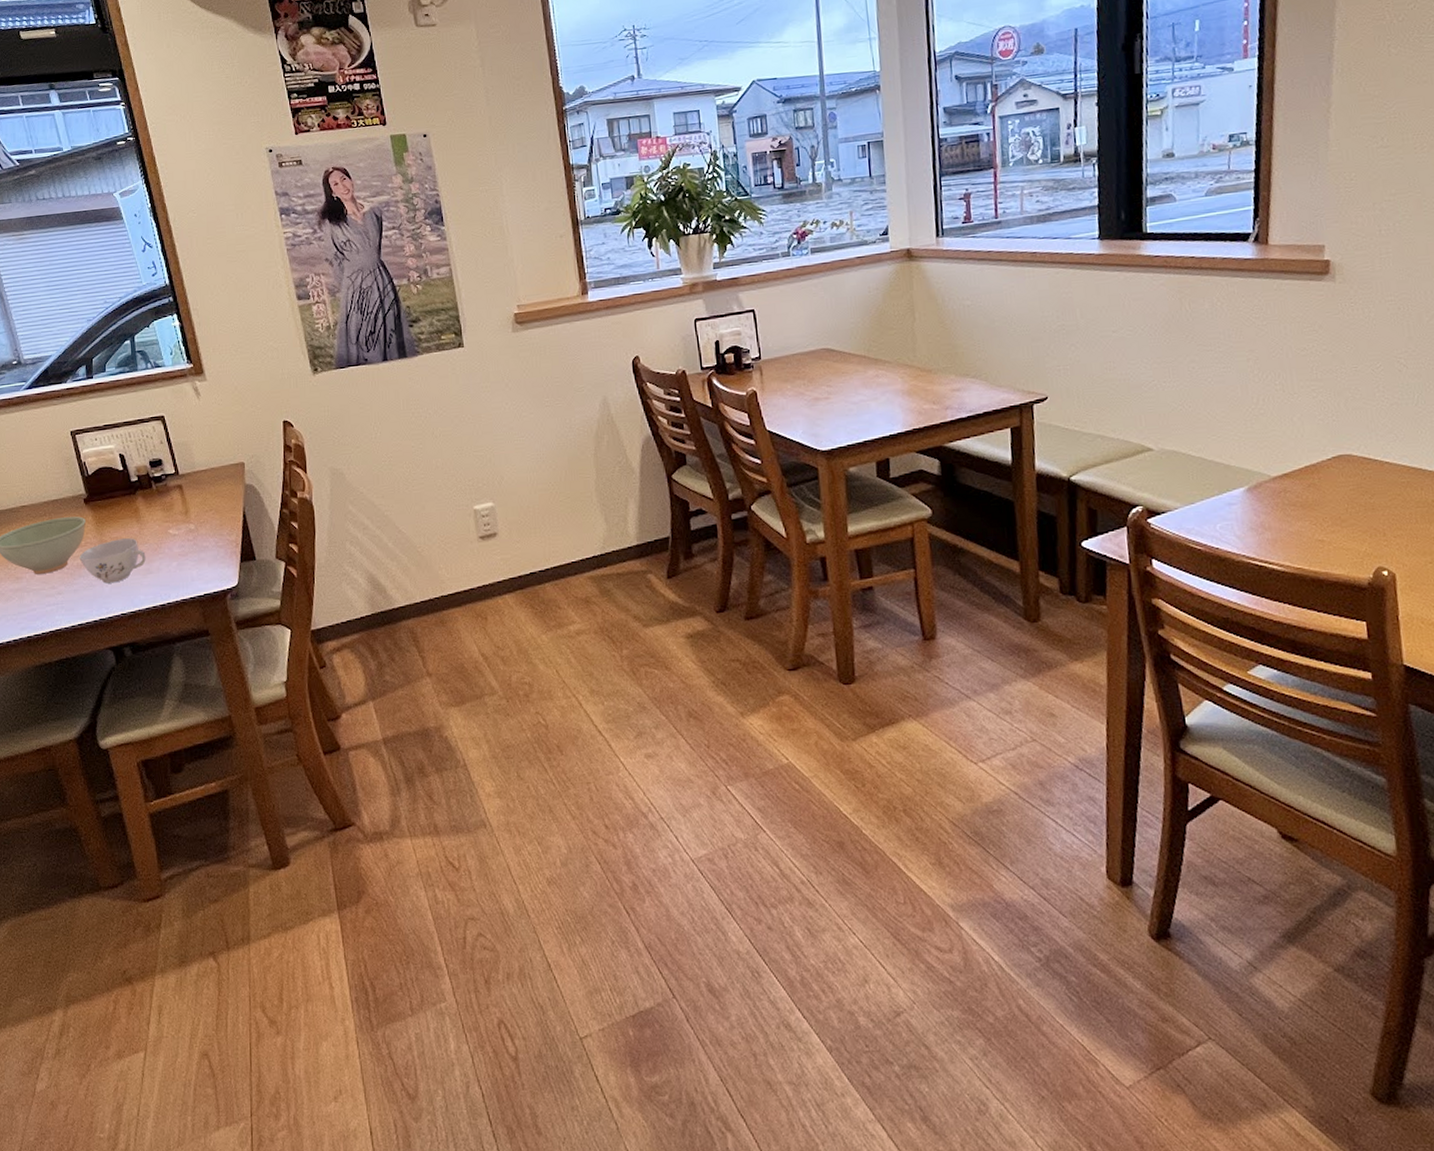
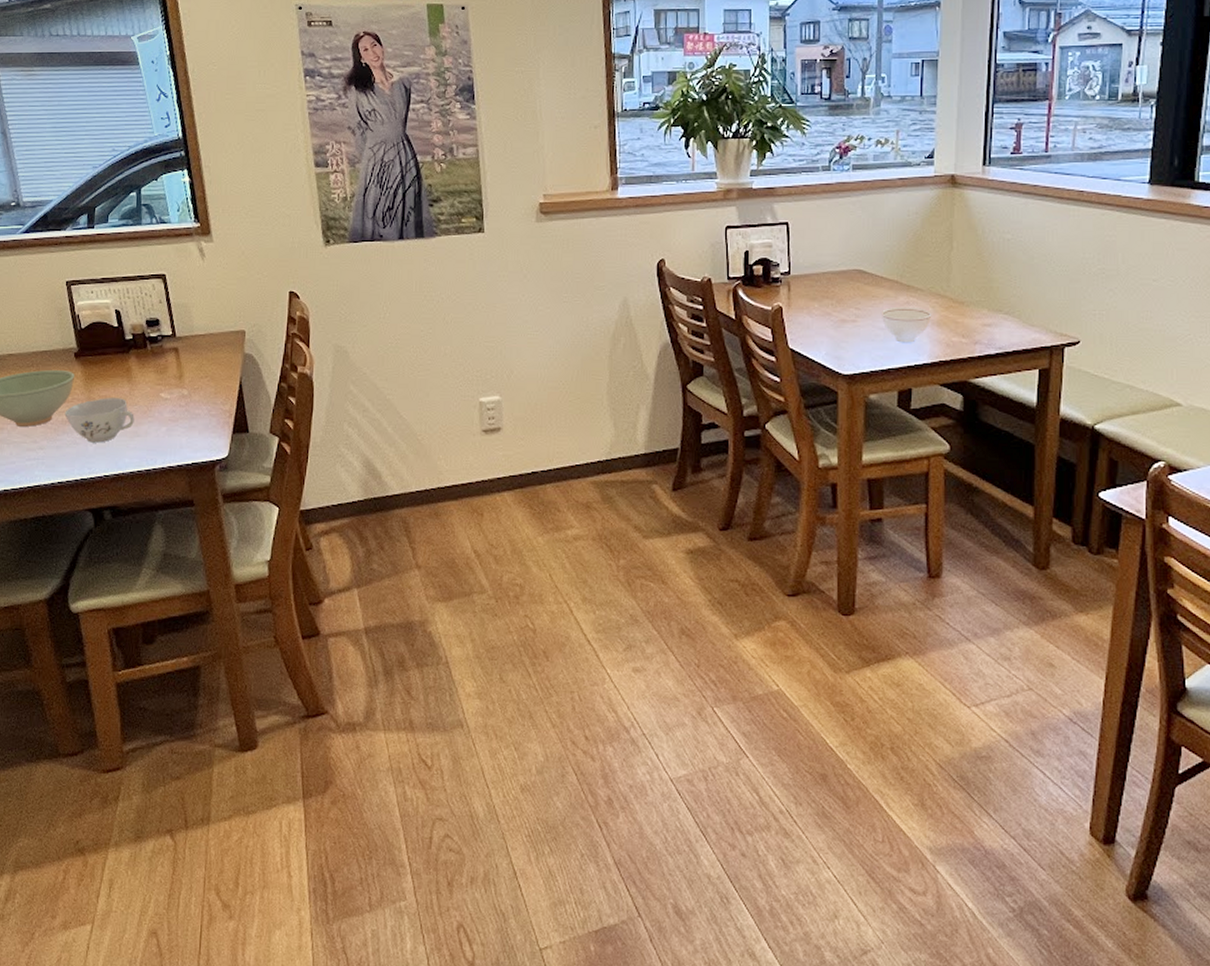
bowl: none [852,379,902,415] -> present [880,306,932,343]

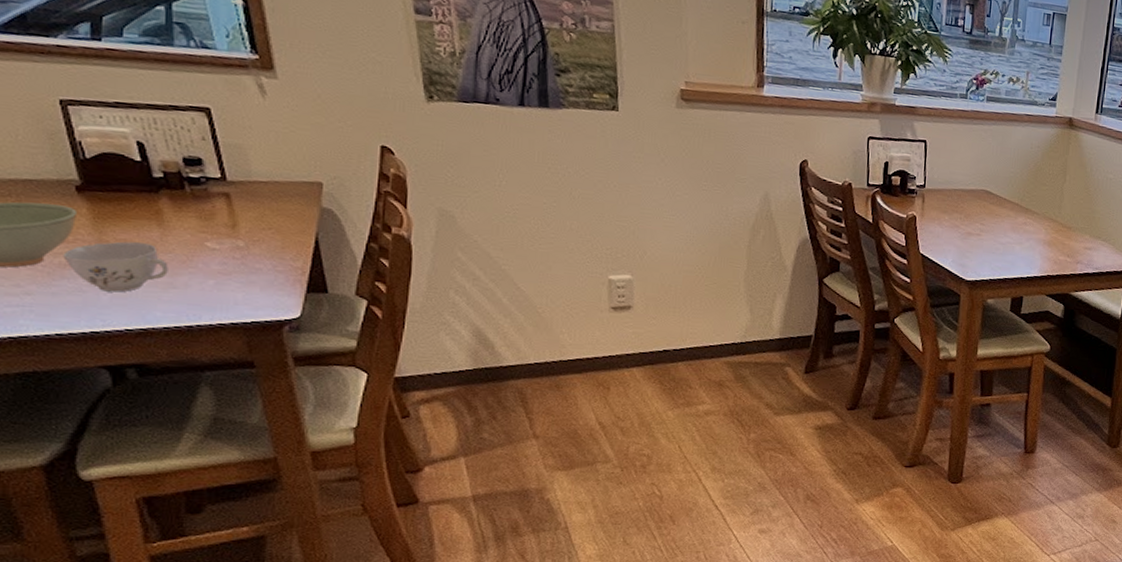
bowl: present [880,306,932,343] -> none [1002,226,1045,258]

